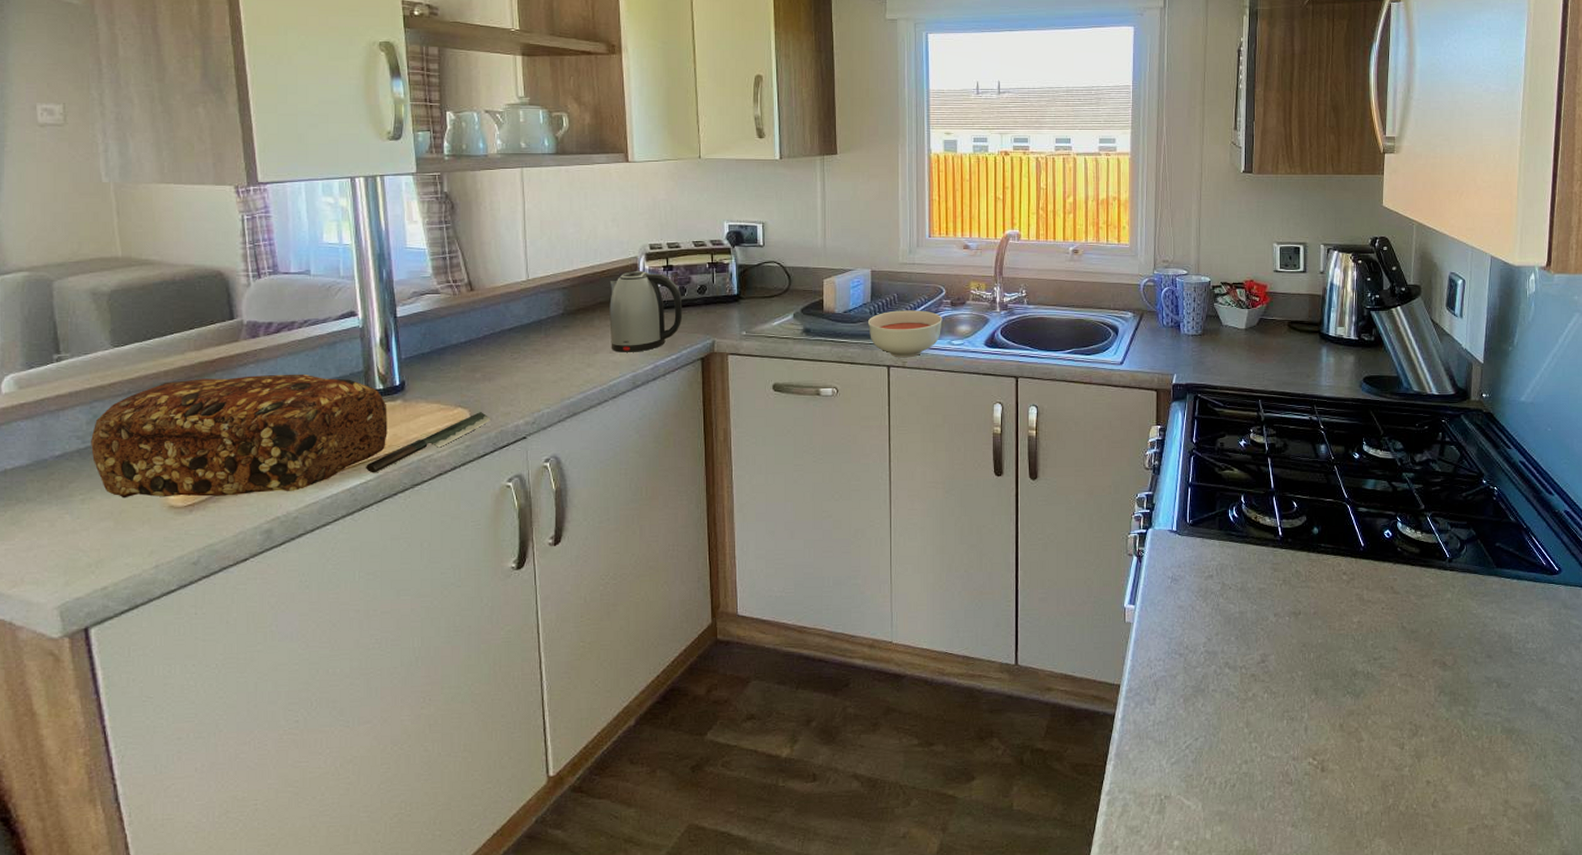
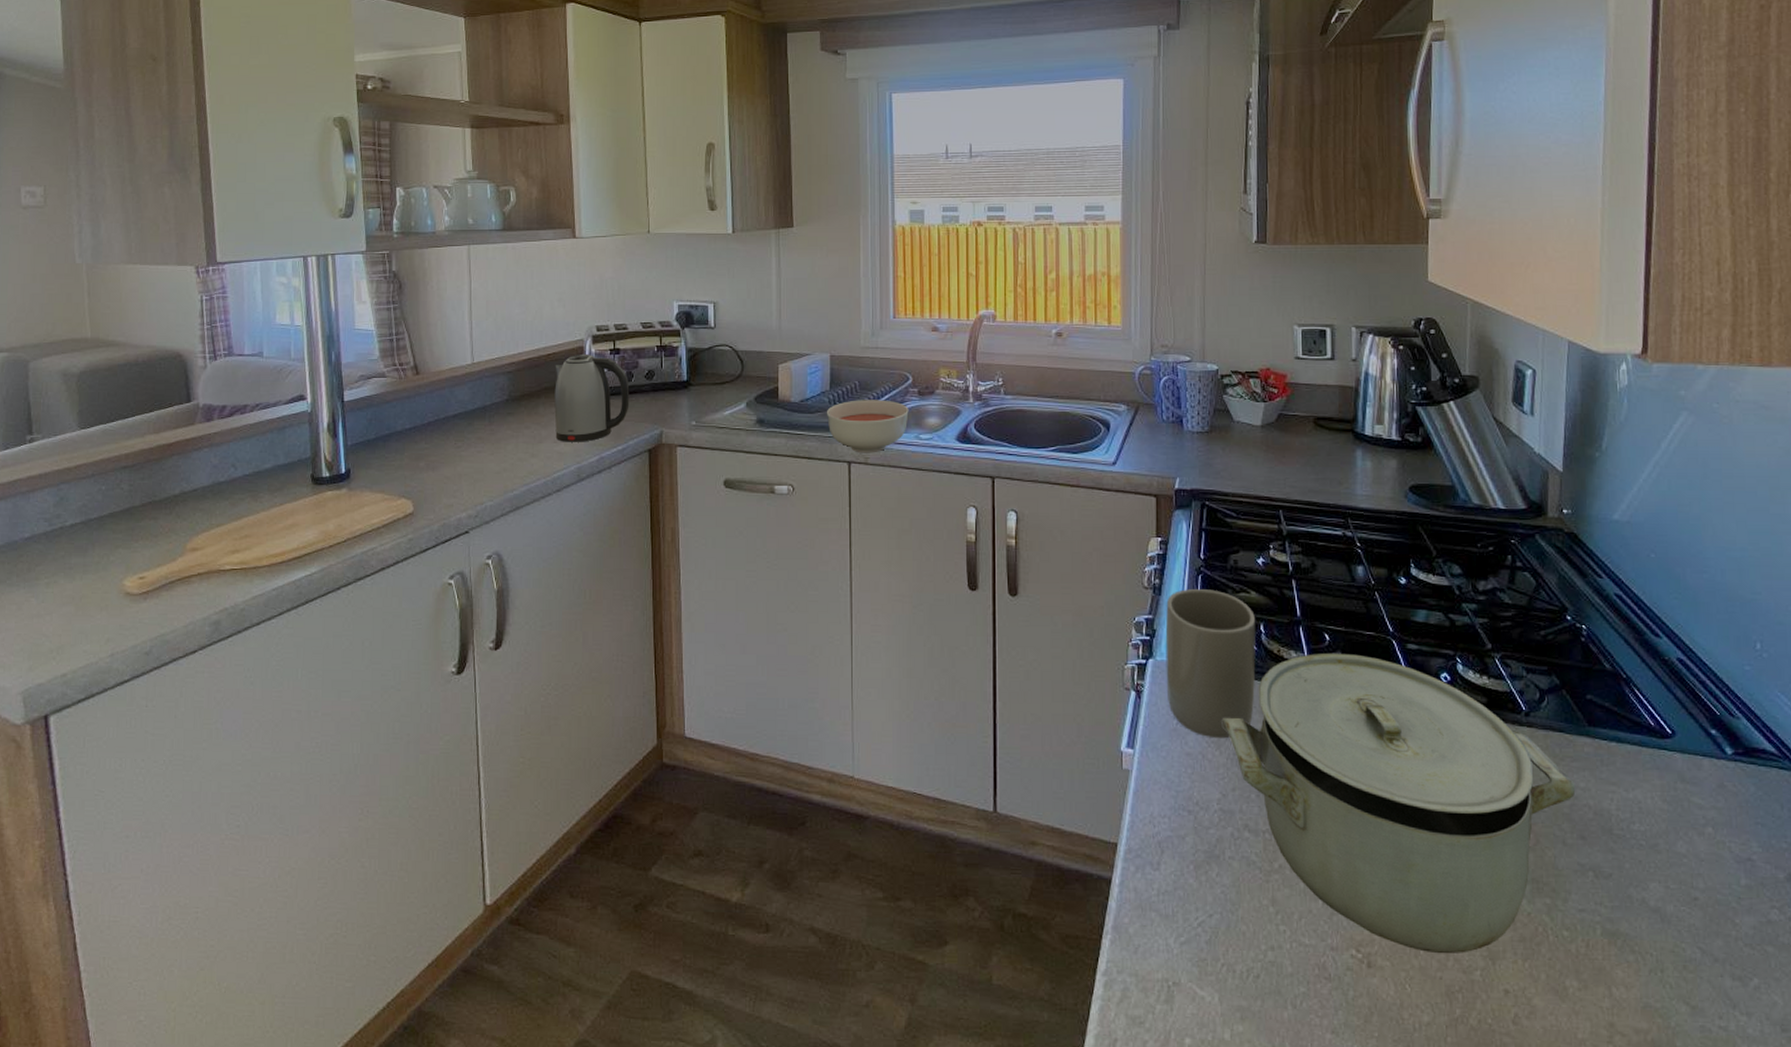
bread loaf: present [91,374,387,498] -> none [57,459,333,585]
kitchen knife: present [366,412,491,473] -> none [311,503,434,566]
mug: none [1163,467,1238,593] -> present [1165,588,1257,739]
saucepan: none [1208,517,1485,757] -> present [1221,652,1576,954]

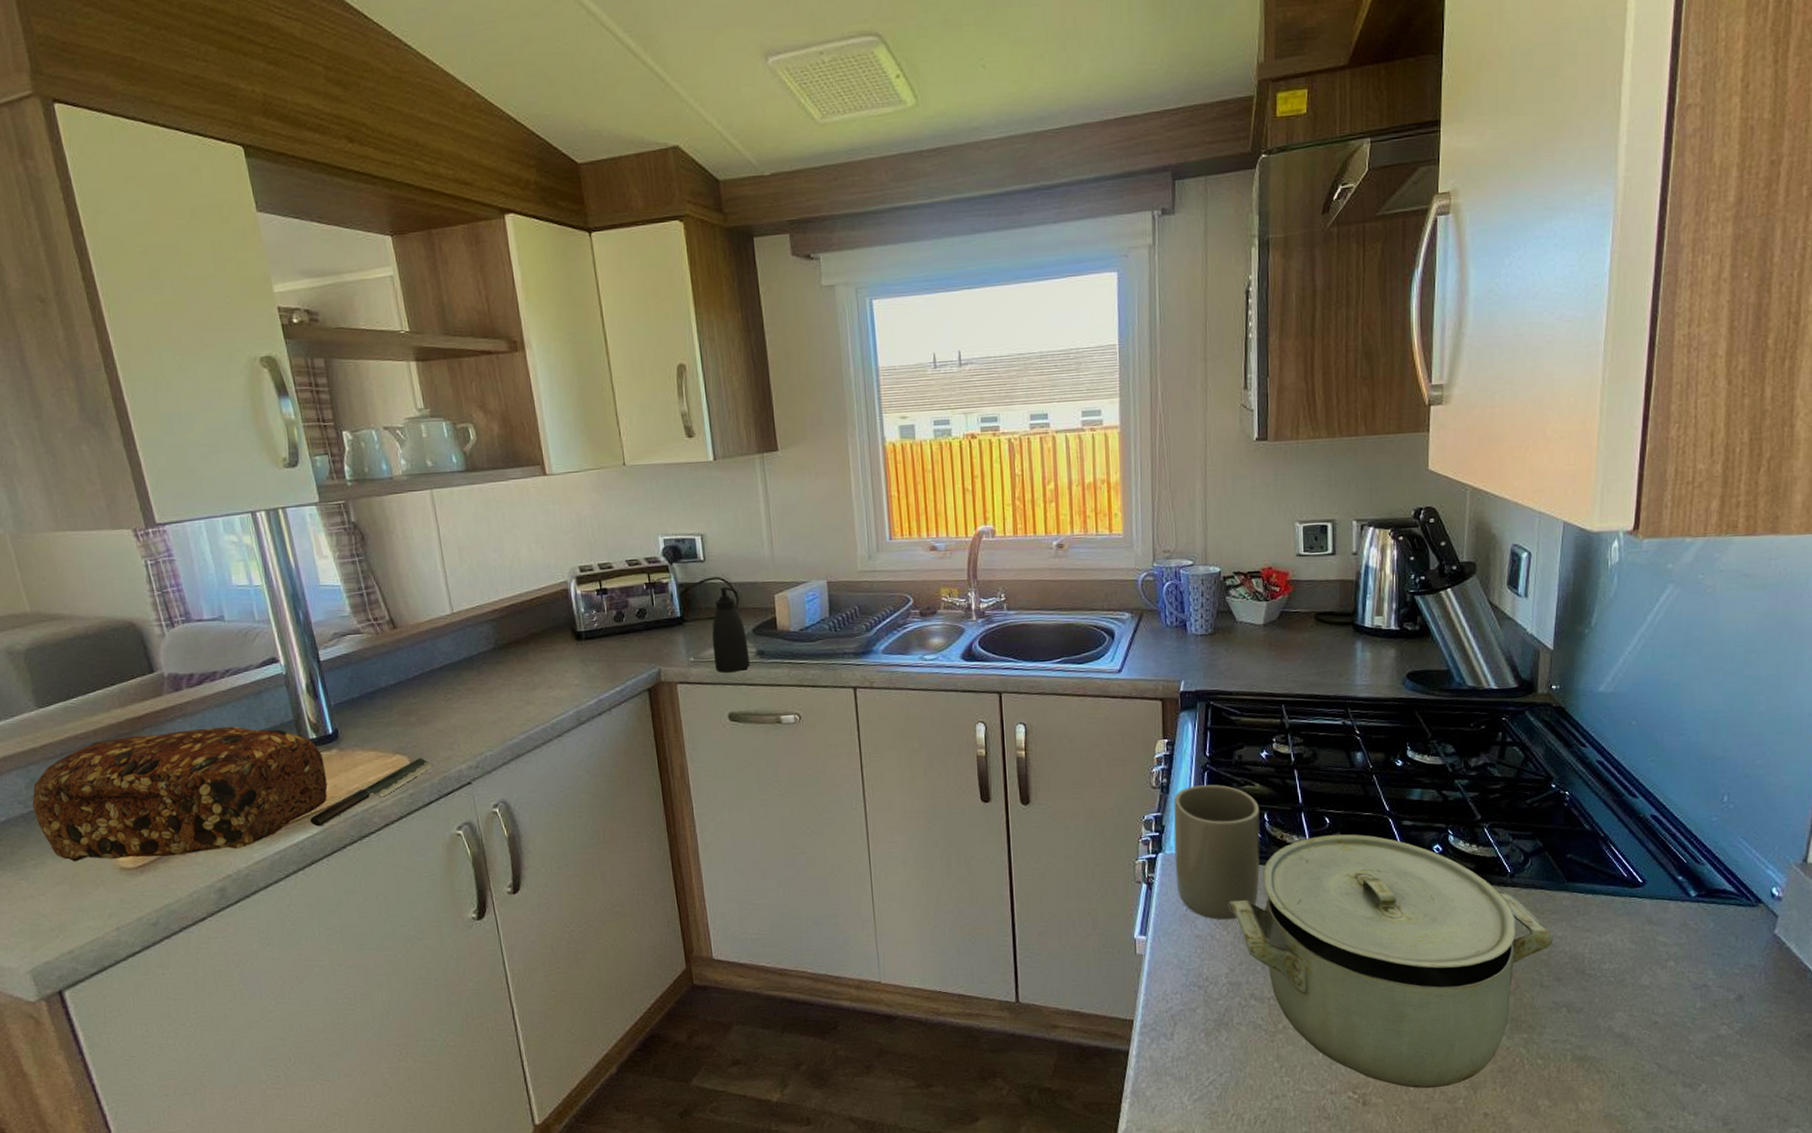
bread loaf: none [57,459,333,585] -> present [32,726,328,862]
kitchen knife: none [311,503,434,566] -> present [310,758,432,827]
kettle: present [554,353,630,442] -> none [540,595,624,687]
soap dispenser: none [714,354,749,440] -> present [712,587,750,674]
bowl: present [826,400,909,453] -> none [827,623,912,678]

